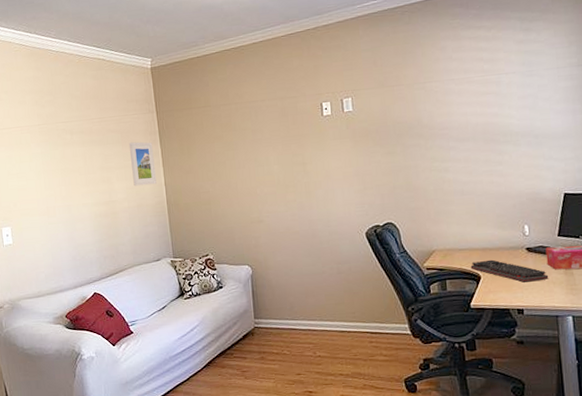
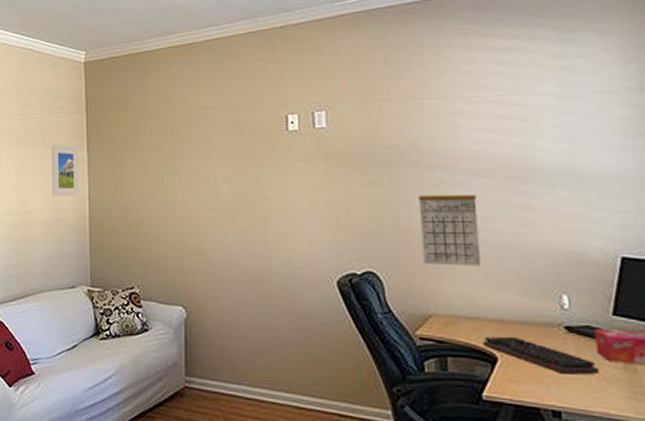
calendar: none [423,147,469,213] -> present [418,180,482,266]

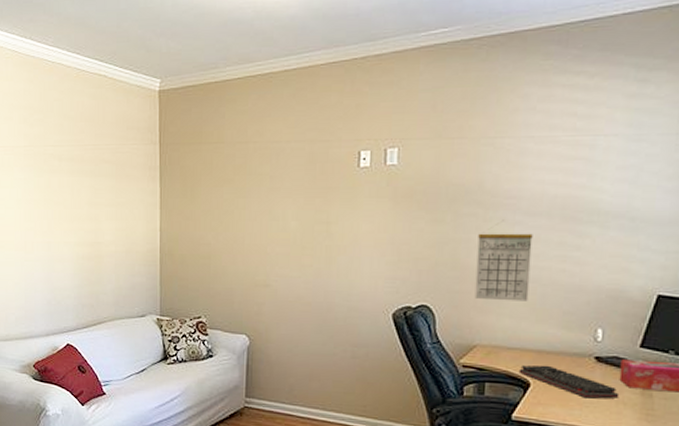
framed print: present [51,145,79,197] -> none [123,177,151,229]

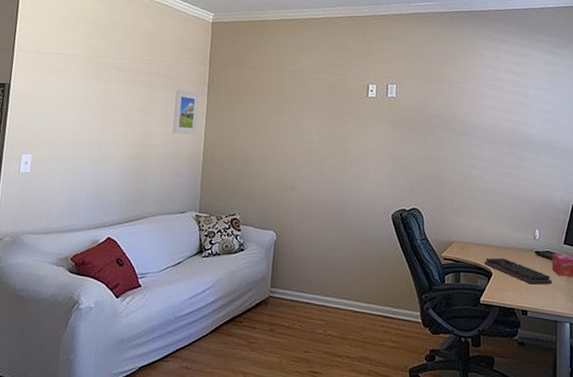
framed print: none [123,177,151,229] -> present [172,89,200,135]
calendar: present [474,219,533,302] -> none [451,144,490,207]

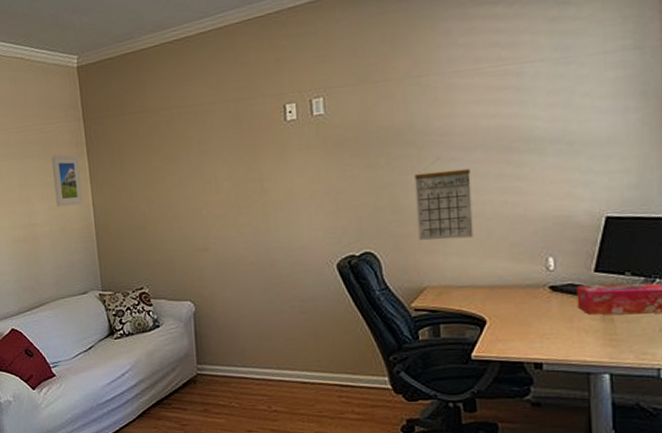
calendar: none [451,144,490,207] -> present [415,157,474,240]
keyboard: present [484,257,553,285] -> none [472,300,580,330]

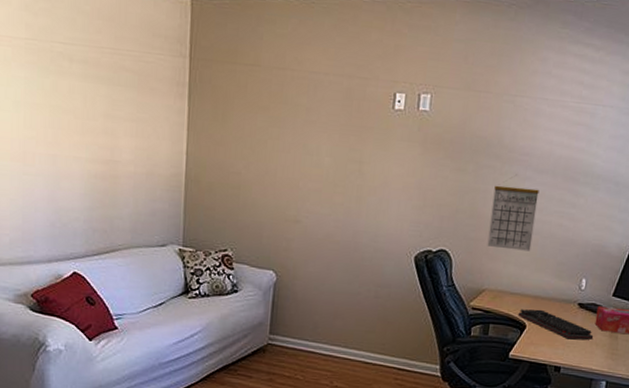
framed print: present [51,155,83,207] -> none [145,90,179,151]
keyboard: none [472,300,580,330] -> present [518,309,594,340]

